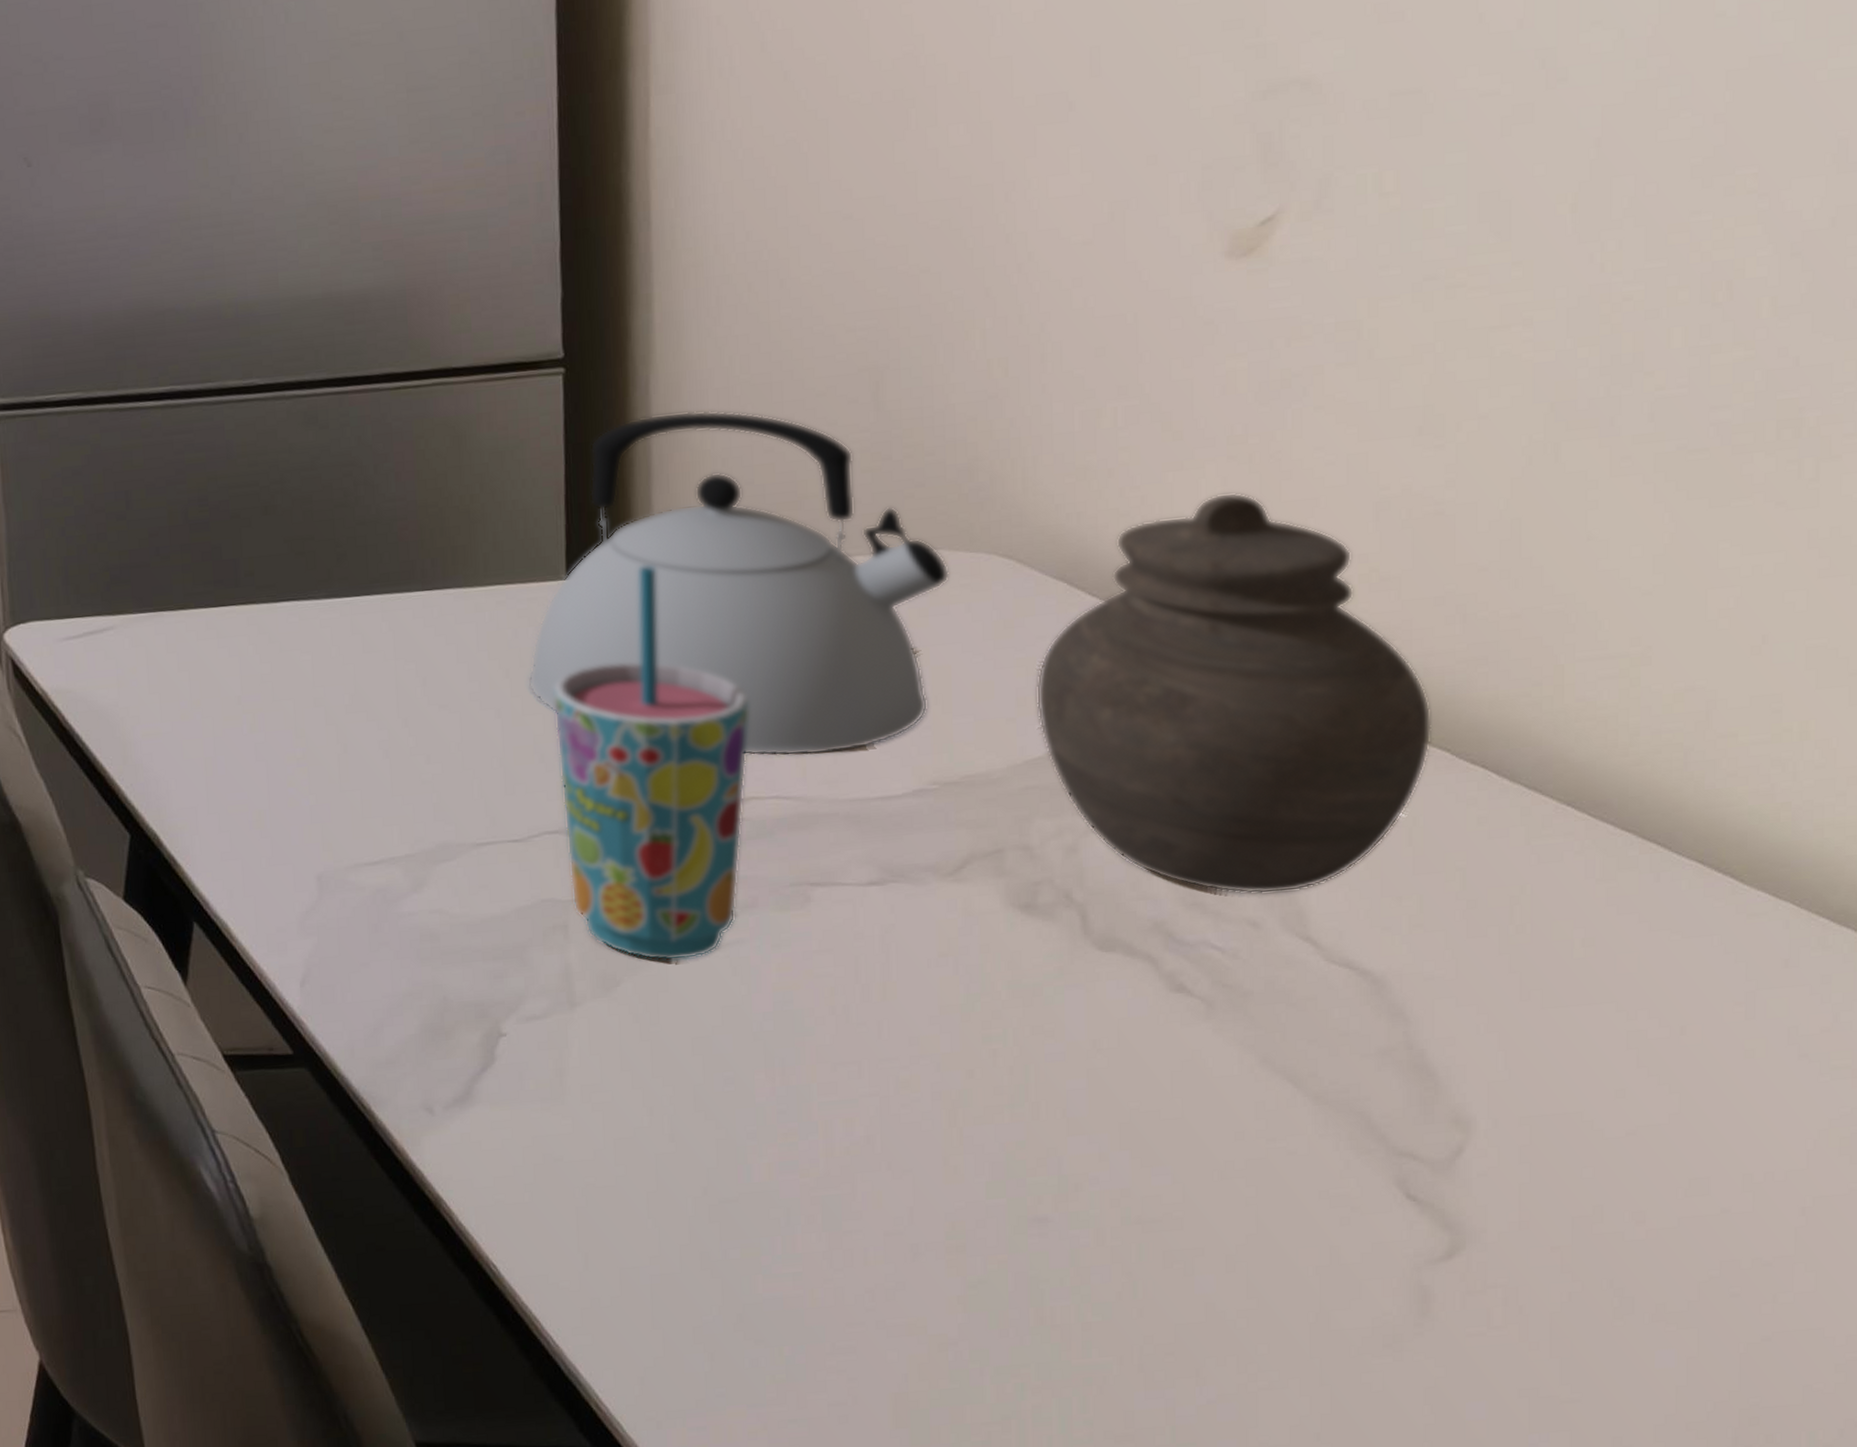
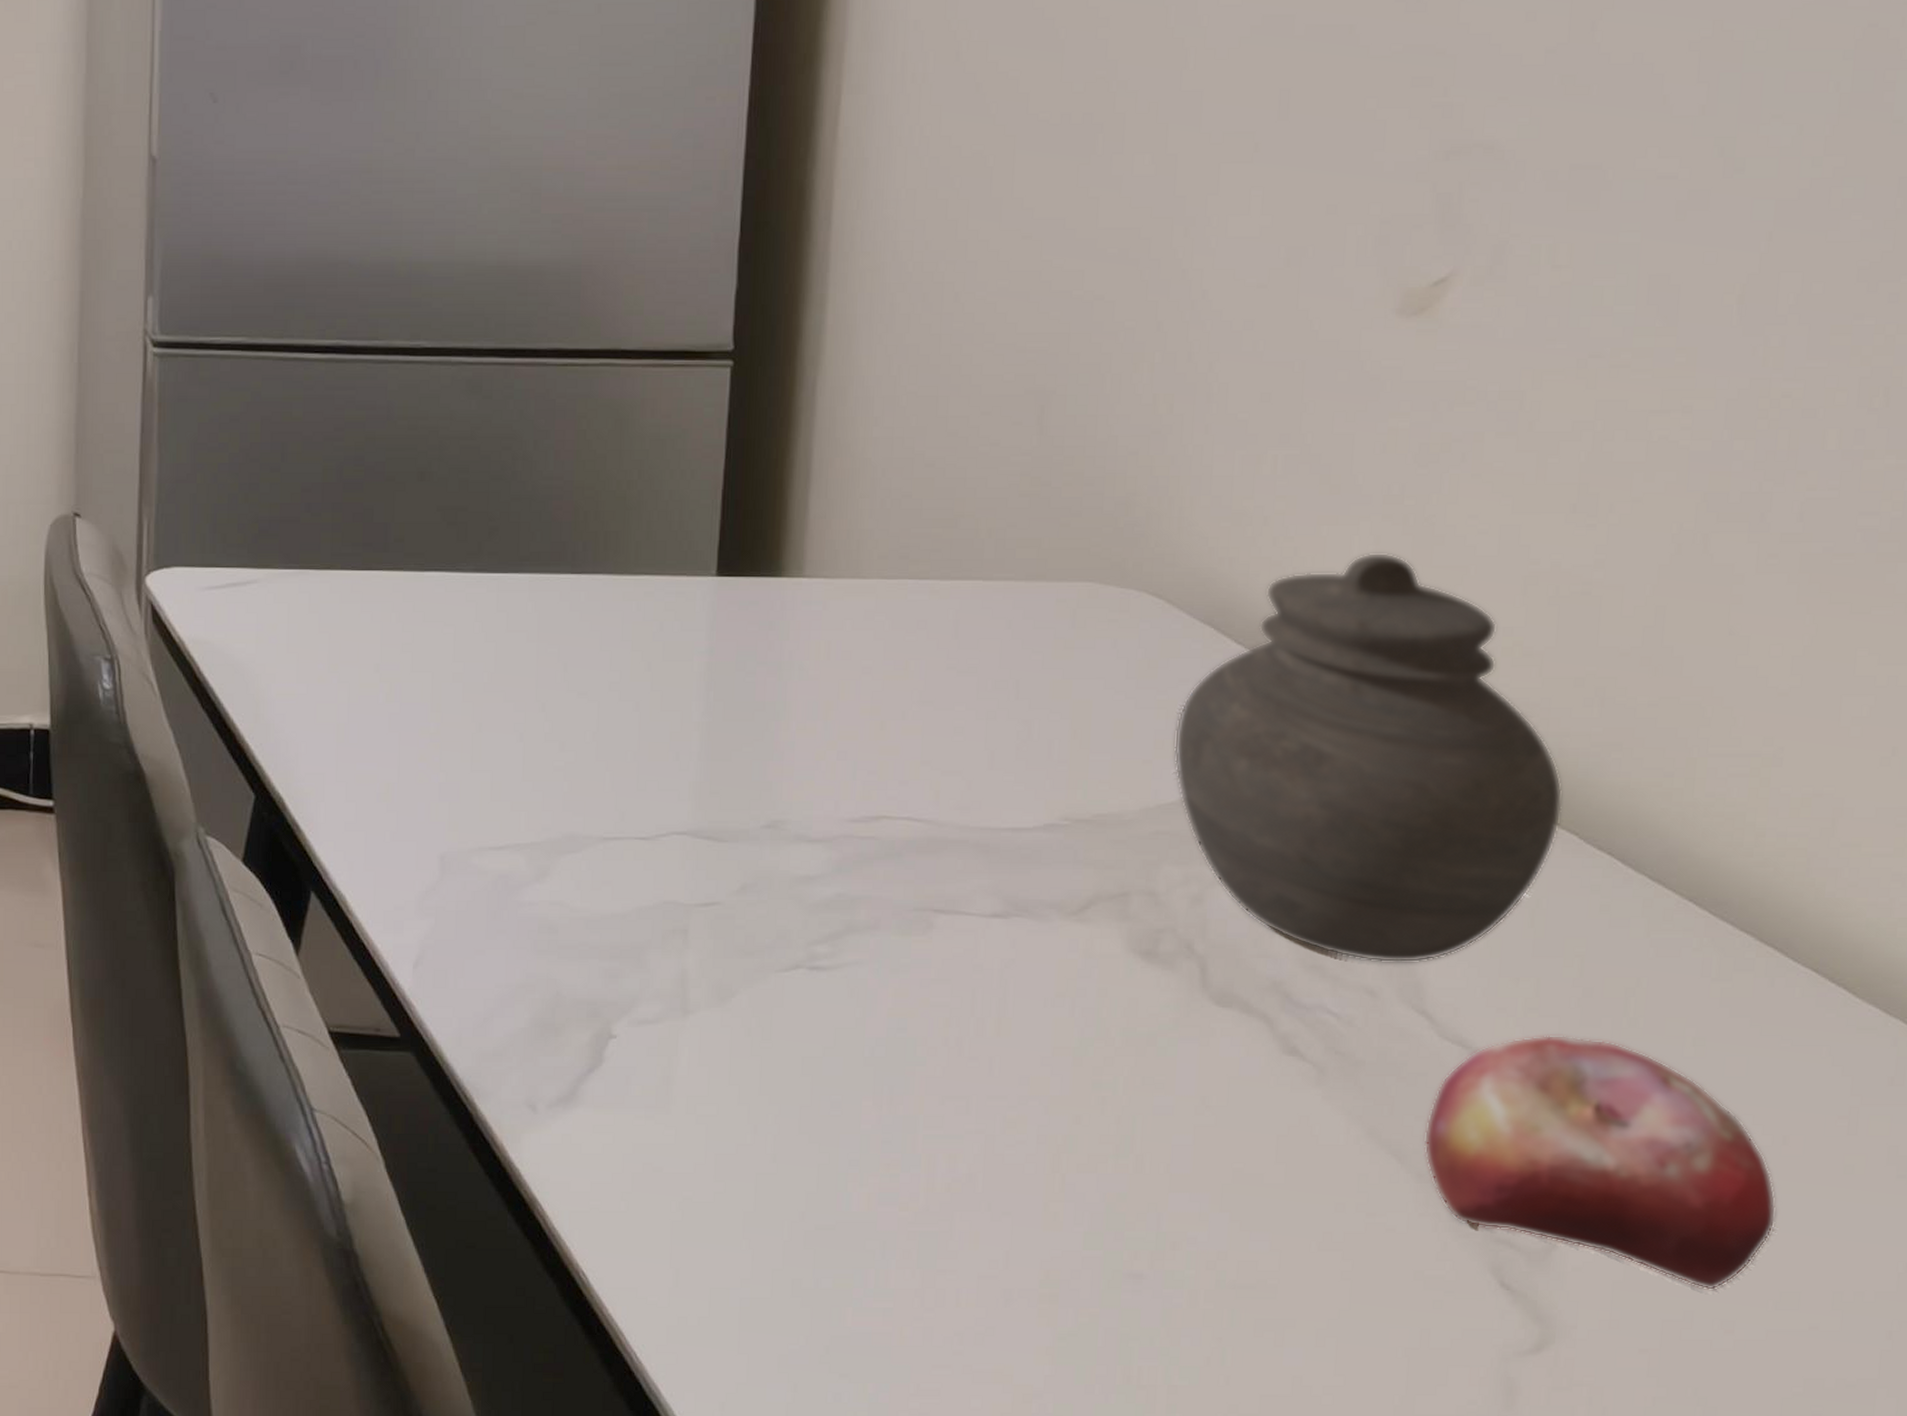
kettle: present [528,410,950,757] -> none [669,417,1099,779]
cup: present [554,566,748,961] -> none [692,570,887,976]
fruit: none [1318,947,1679,1185] -> present [1423,1034,1777,1291]

